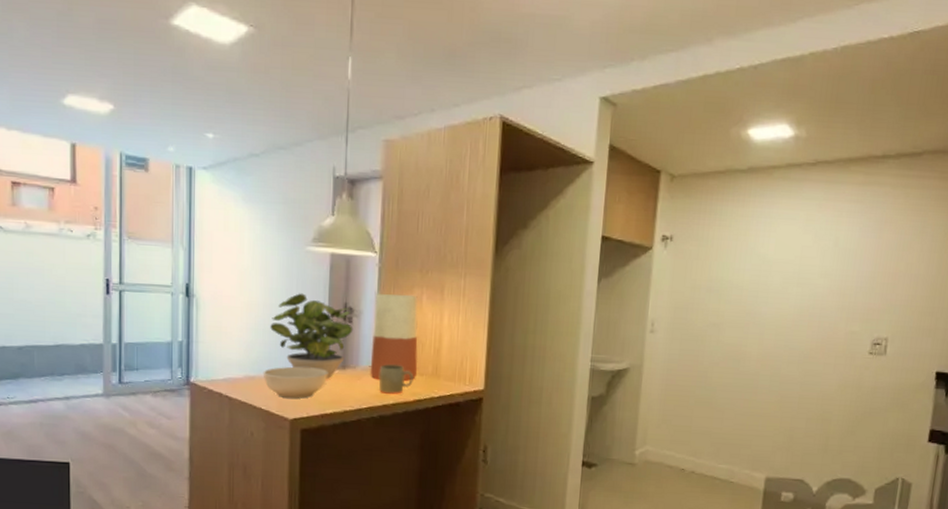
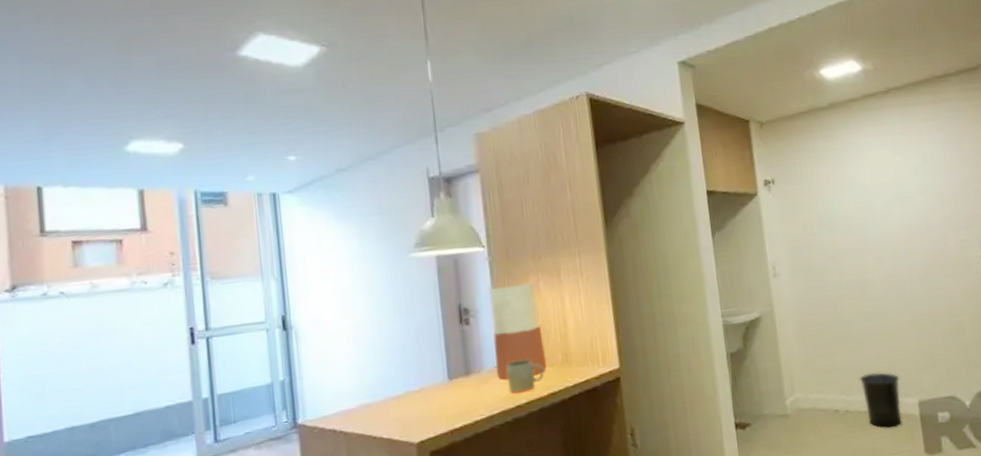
bowl: present [263,366,328,399] -> none [379,380,452,421]
potted plant: present [270,293,353,379] -> none [381,303,472,390]
waste bin: none [711,441,753,497] -> present [859,372,902,428]

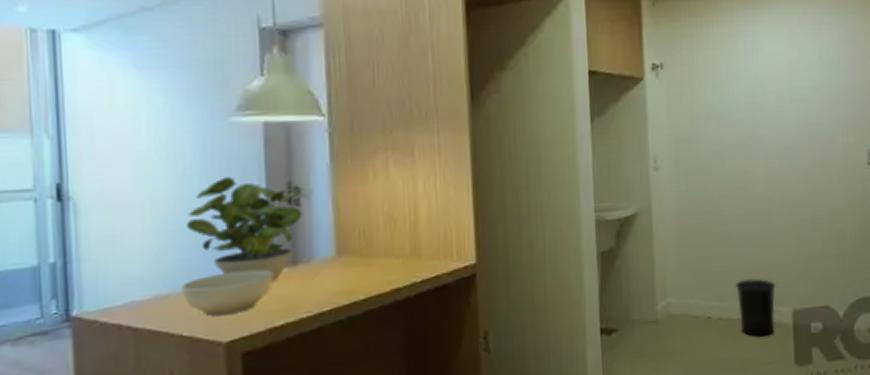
bowl: none [379,380,452,421] -> present [180,269,274,316]
potted plant: none [381,303,472,390] -> present [186,177,303,281]
vase: present [490,283,546,380] -> none [328,161,390,272]
mug: present [506,359,544,394] -> none [342,249,388,288]

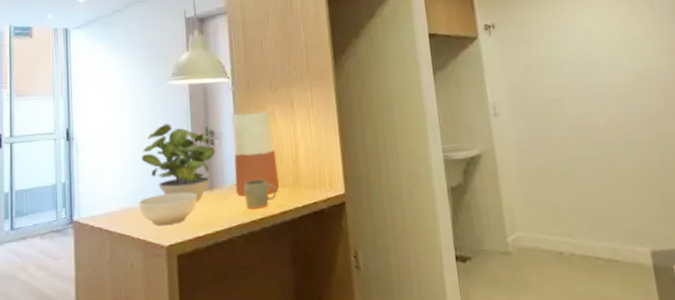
vase: none [328,161,390,272] -> present [232,111,279,196]
mug: none [342,249,388,288] -> present [244,179,277,209]
waste bin: present [734,278,776,338] -> none [584,217,633,276]

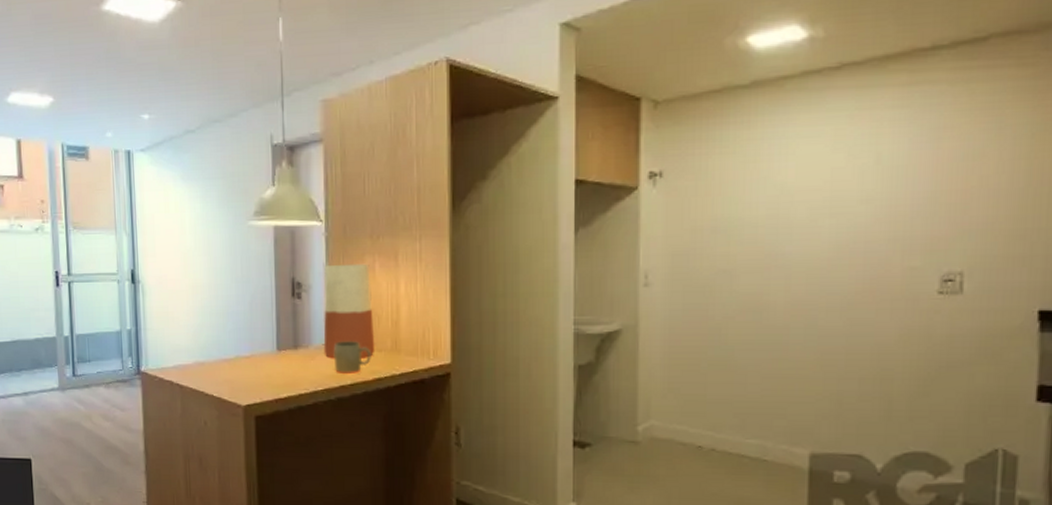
bowl: present [138,192,198,225] -> none [212,349,280,383]
potted plant: present [141,123,216,201] -> none [217,271,303,360]

